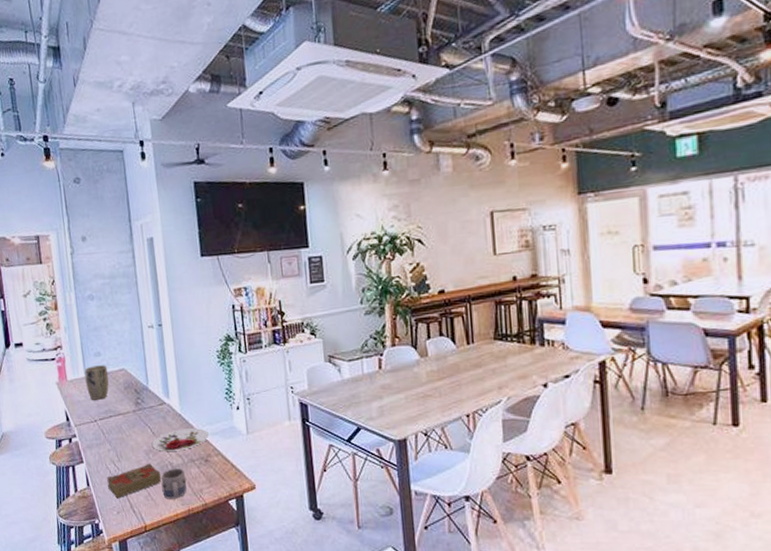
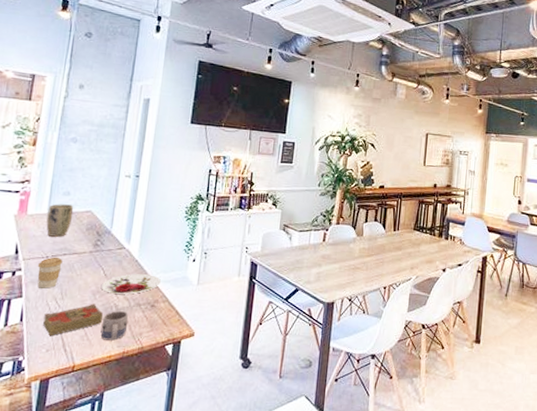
coffee cup: none [89,420,111,452] -> present [37,257,63,289]

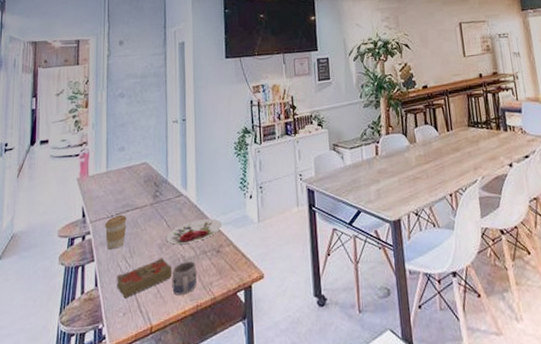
plant pot: present [46,204,74,237] -> none [107,159,130,195]

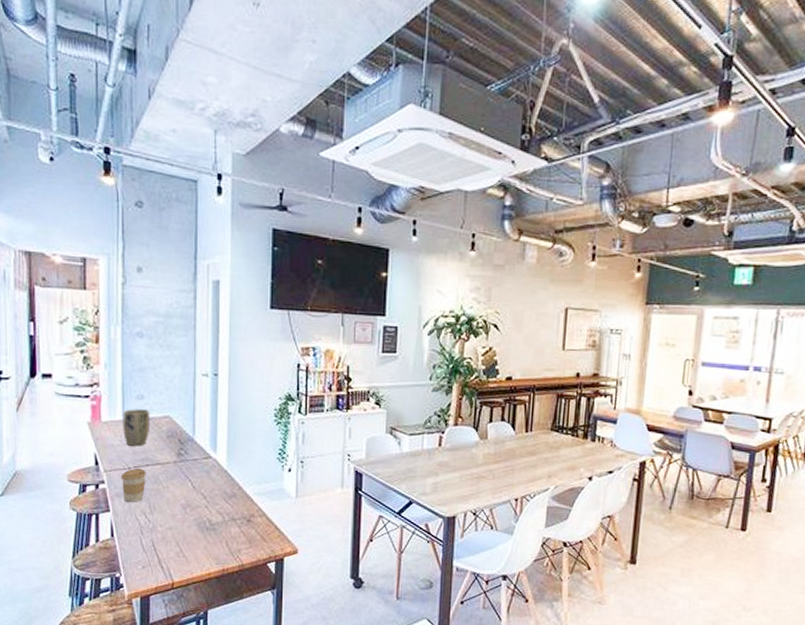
plant pot: none [107,159,130,195] -> present [123,409,151,446]
book: present [117,257,173,299] -> none [135,518,197,553]
plate: present [167,218,222,245] -> none [192,485,255,508]
mug: present [172,261,197,295] -> none [196,526,225,558]

